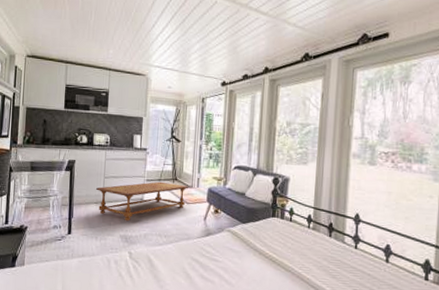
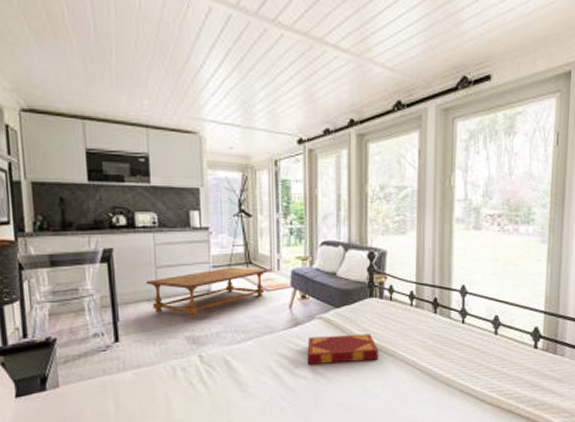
hardback book: none [215,246,278,274] -> present [307,334,379,365]

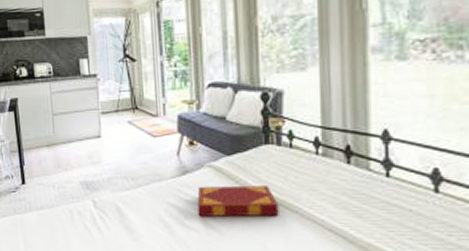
coffee table: present [146,267,268,319] -> none [45,113,154,165]

